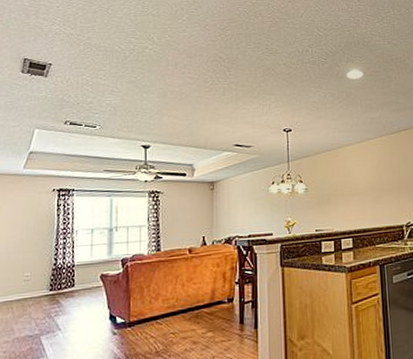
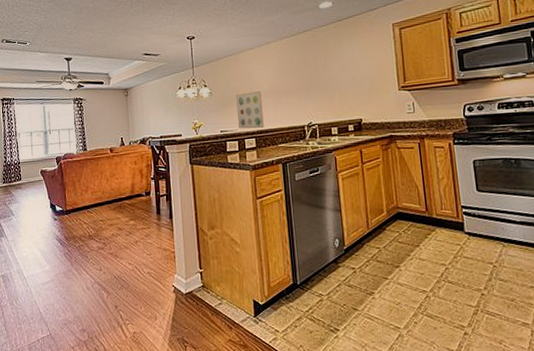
wall art: none [333,189,362,228] -> present [236,91,264,129]

